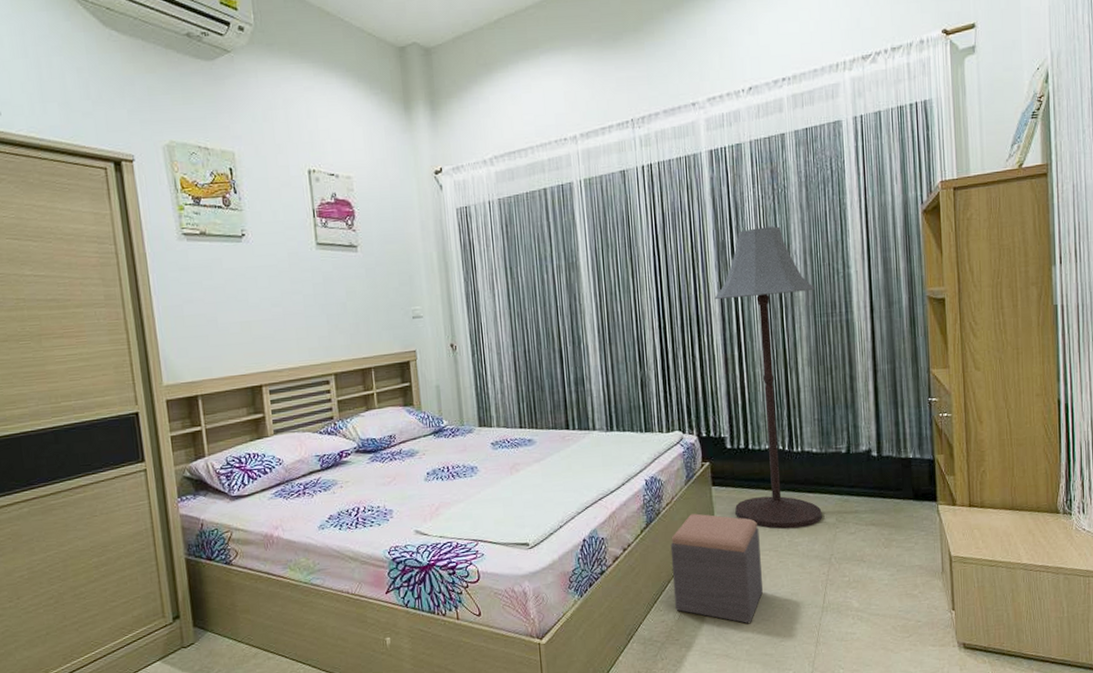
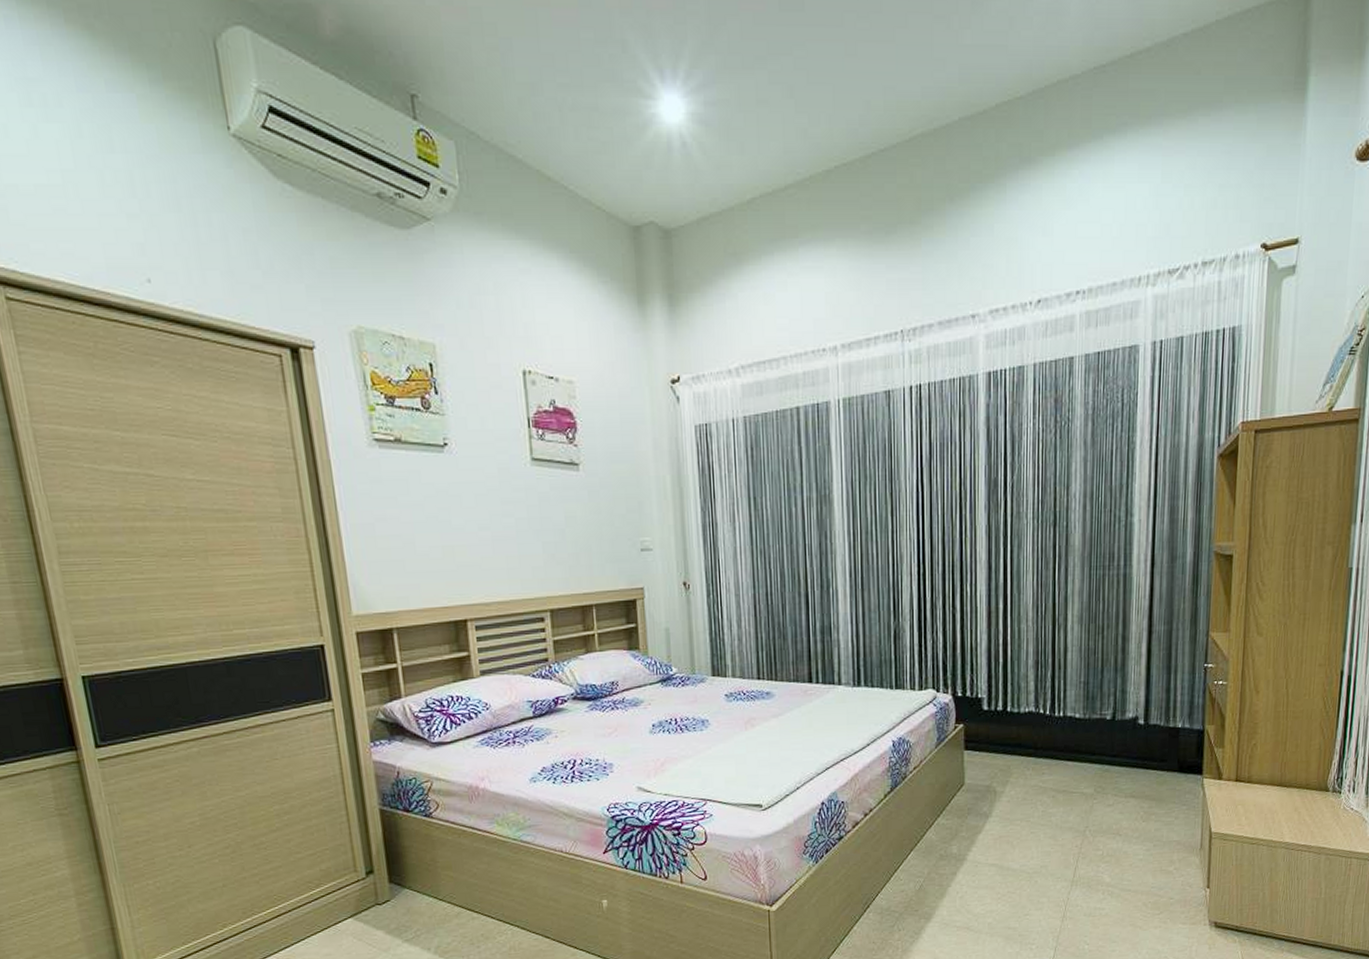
footstool: present [670,513,764,624] -> none [915,779,1012,897]
floor lamp: present [714,226,822,530] -> none [981,464,1094,799]

